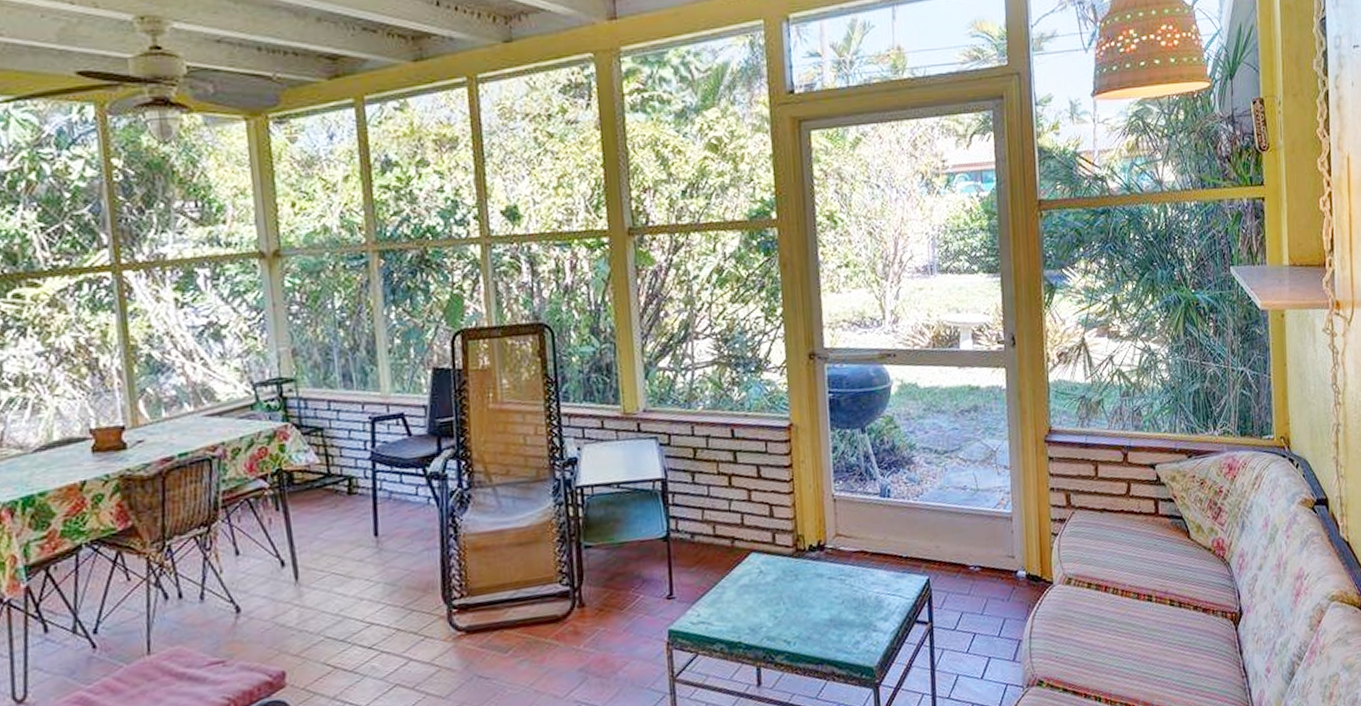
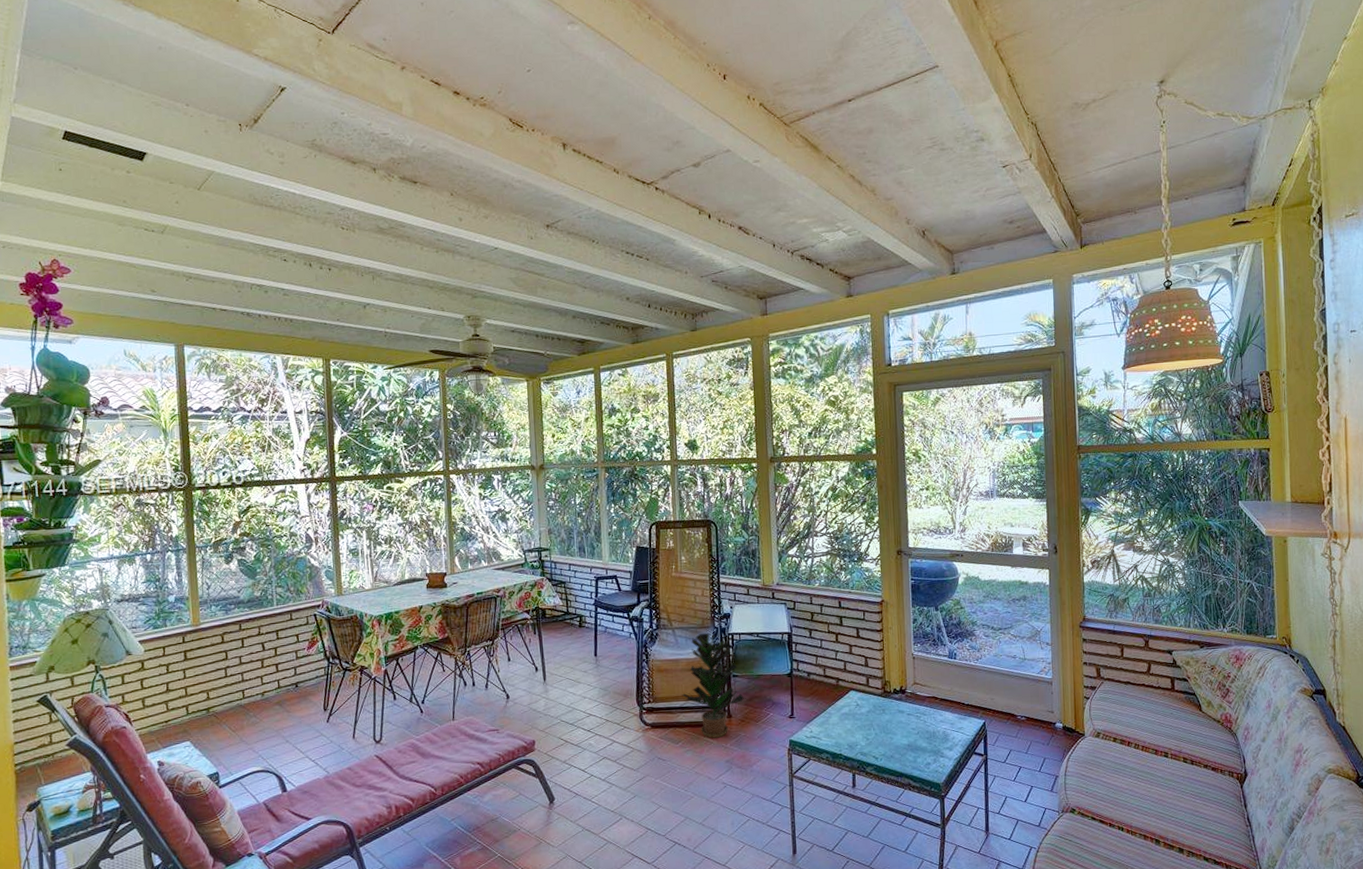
potted plant: none [509,489,602,640] -> present [681,633,744,738]

